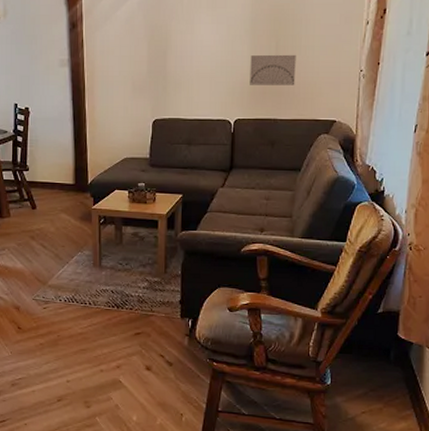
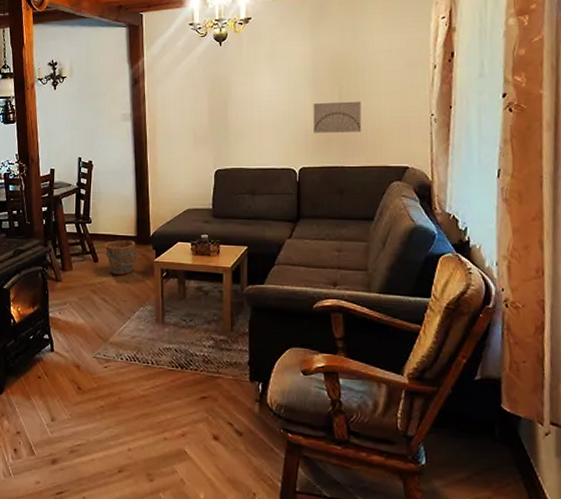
bucket: none [42,188,75,221] -> present [104,240,137,275]

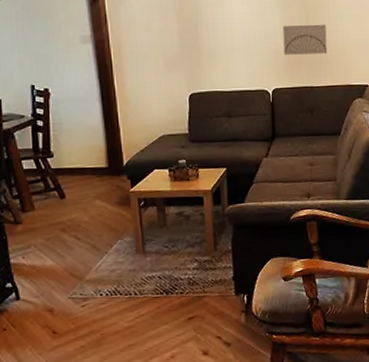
bucket: present [104,240,137,275] -> none [71,172,110,210]

